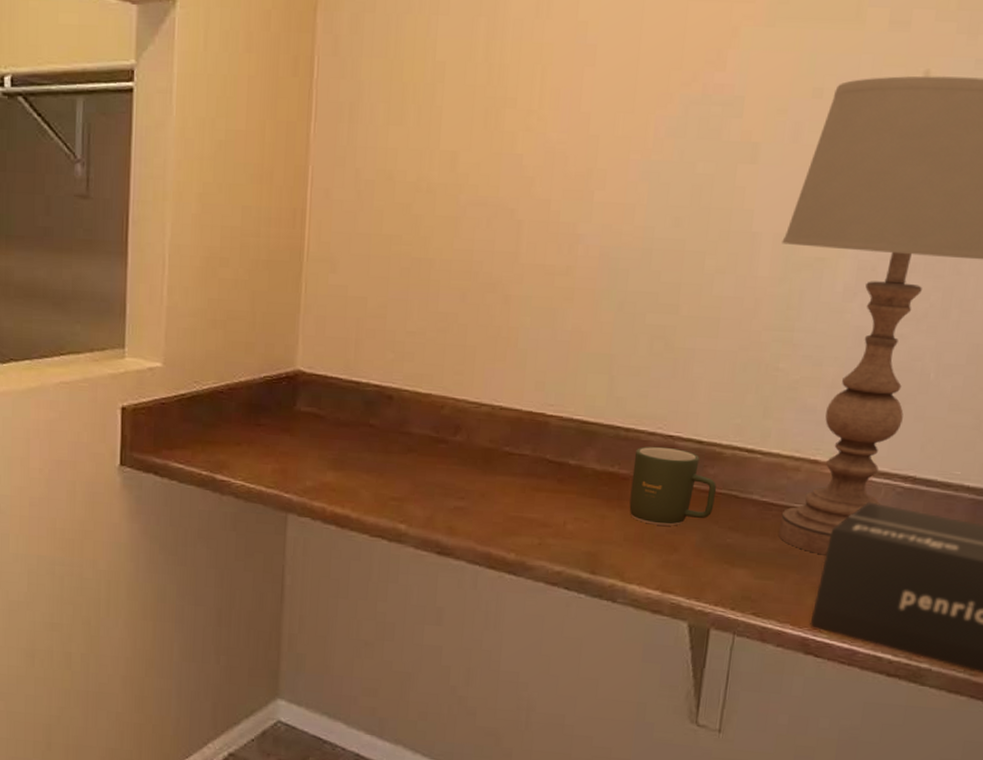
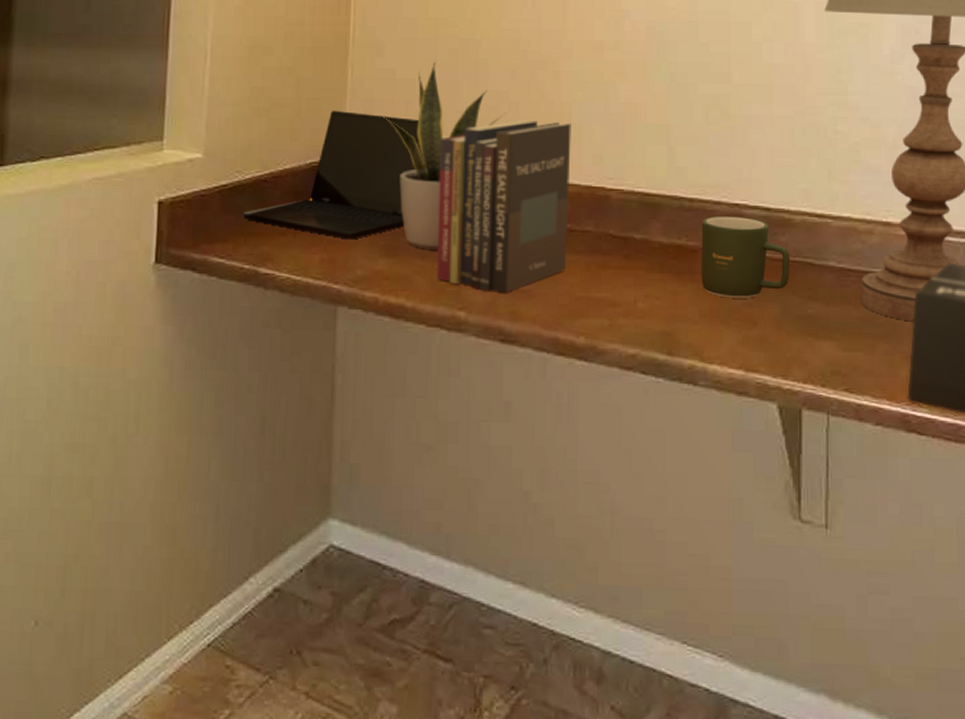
laptop: none [201,325,375,452] -> present [243,110,426,240]
potted plant: none [334,279,455,466] -> present [382,61,507,250]
books: none [380,342,517,509] -> present [436,119,571,293]

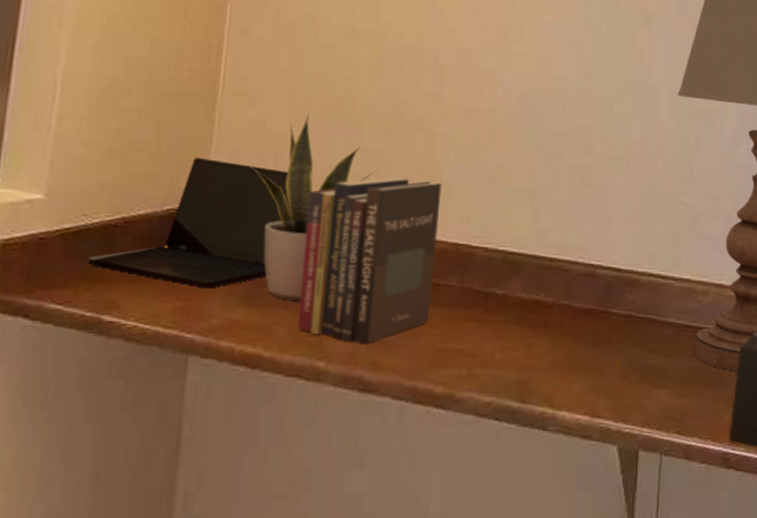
mug: present [701,215,791,299] -> none [555,274,636,351]

